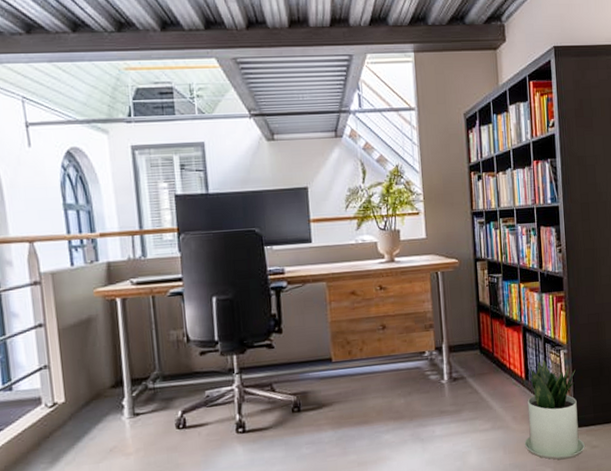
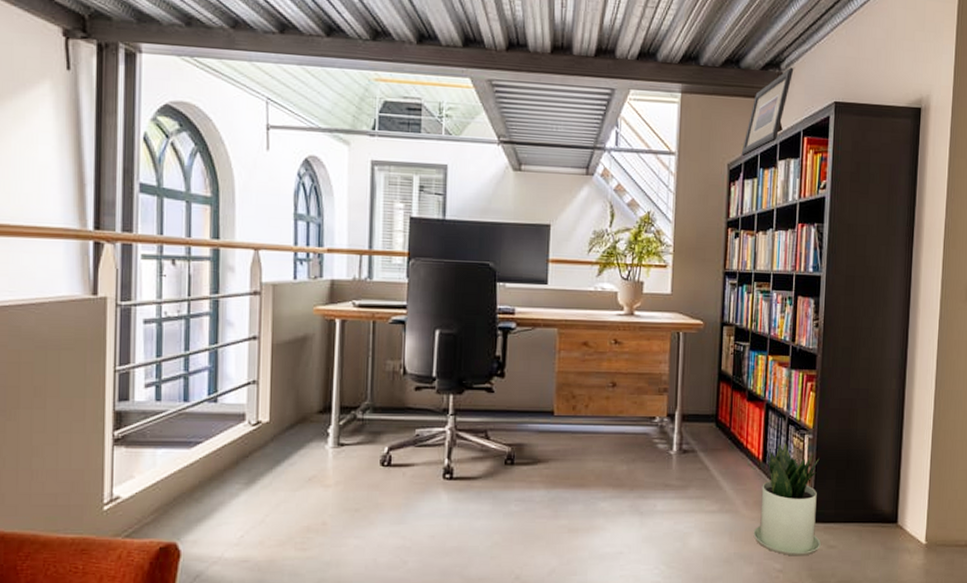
picture frame: none [474,19,514,104] -> present [741,67,794,156]

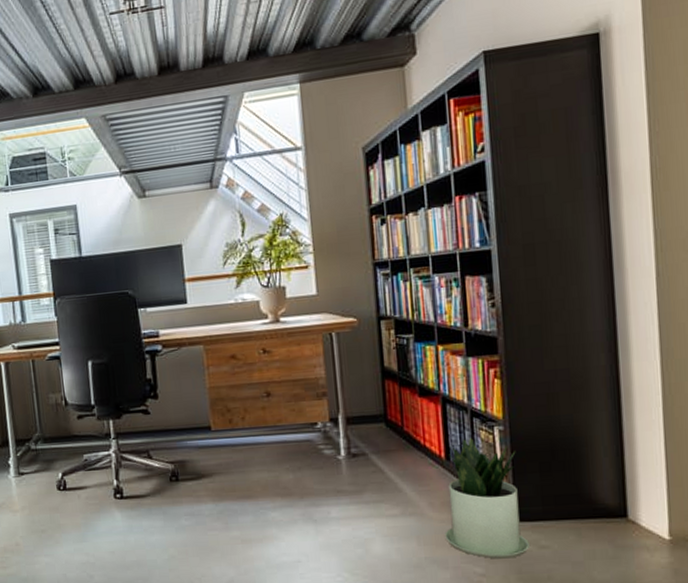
picture frame: present [741,67,794,156] -> none [376,25,428,135]

